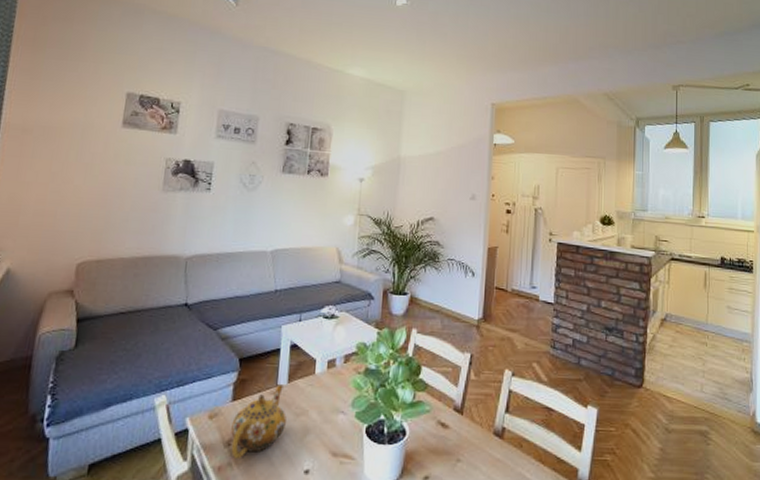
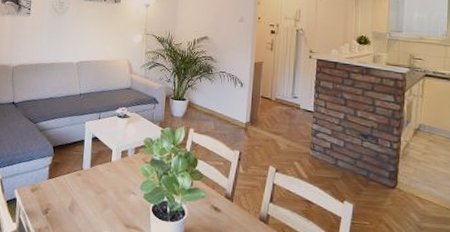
teapot: present [231,384,286,458] -> none [48,168,90,224]

